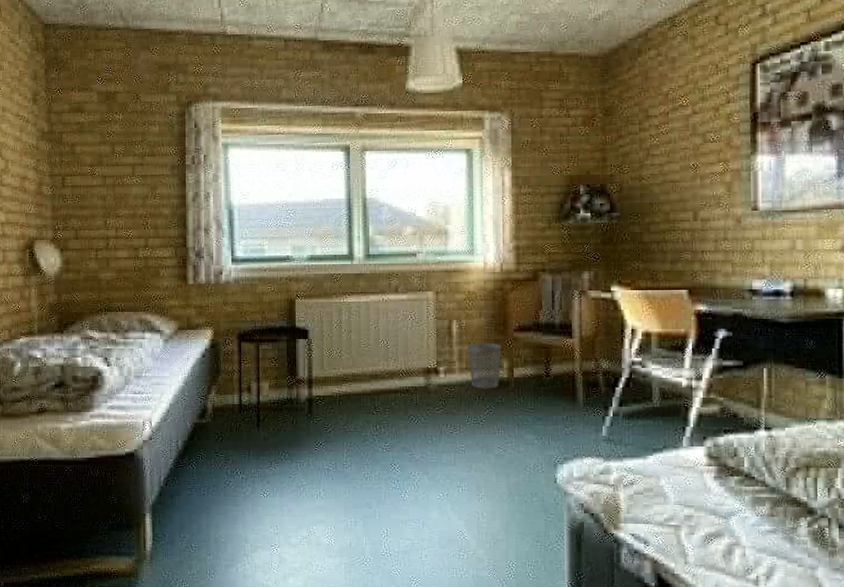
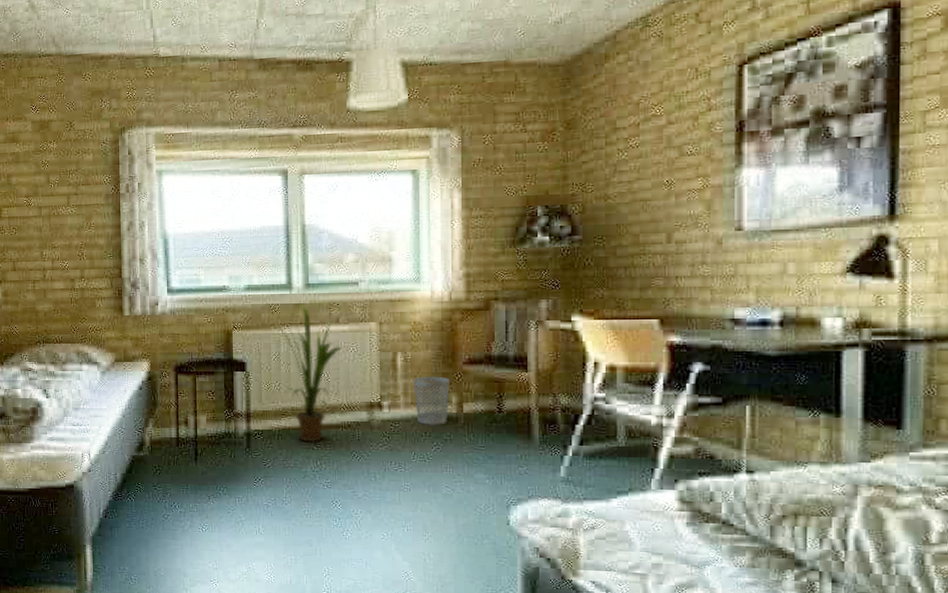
house plant: none [331,274,402,406] -> present [269,304,343,442]

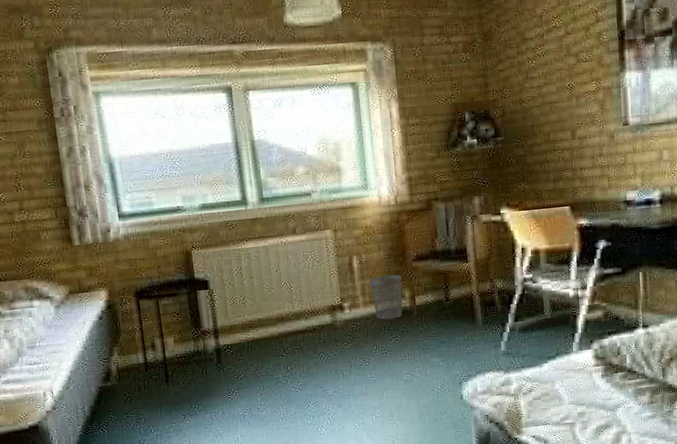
house plant: present [269,304,343,442] -> none [228,219,302,350]

